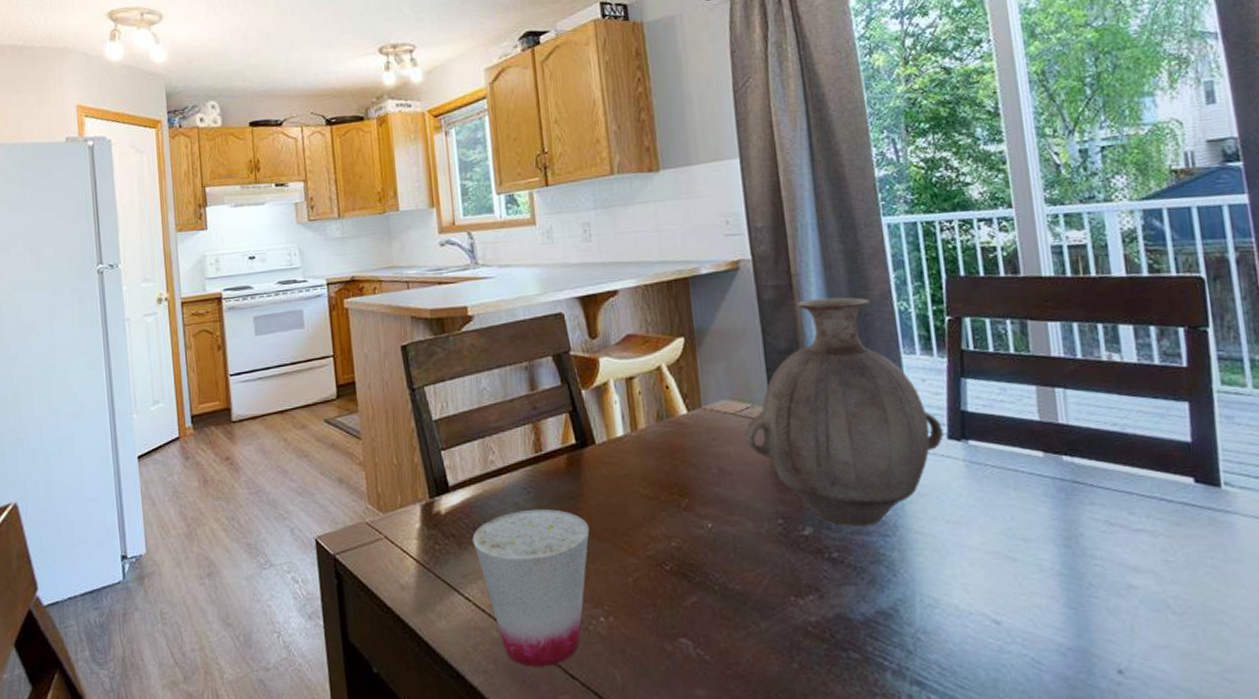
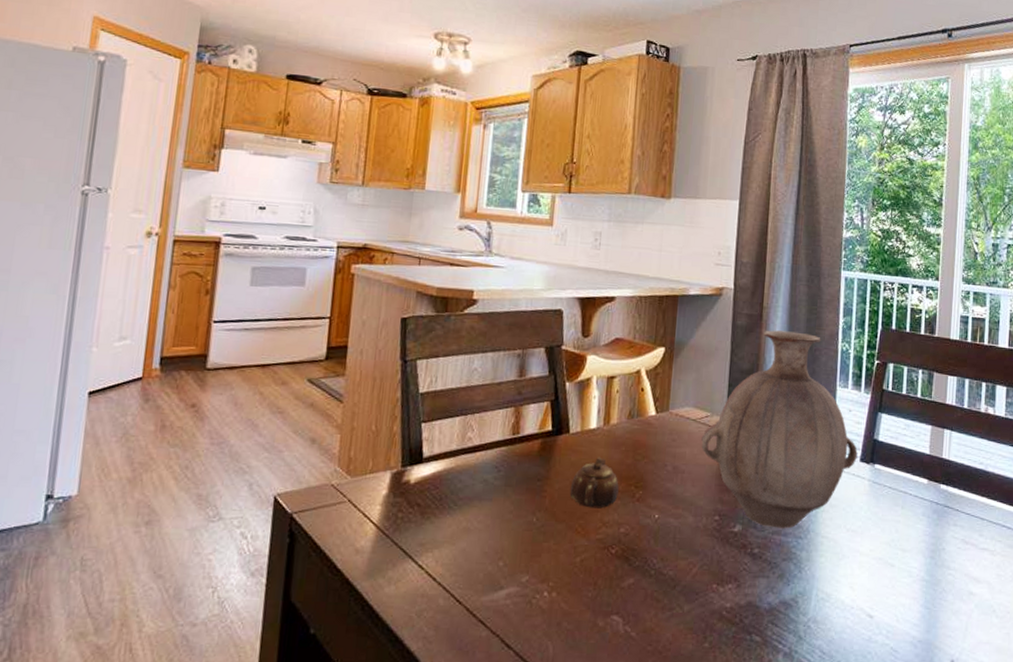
cup: present [472,508,590,667] -> none [436,487,550,636]
teapot: none [607,466,662,523] -> present [569,456,619,509]

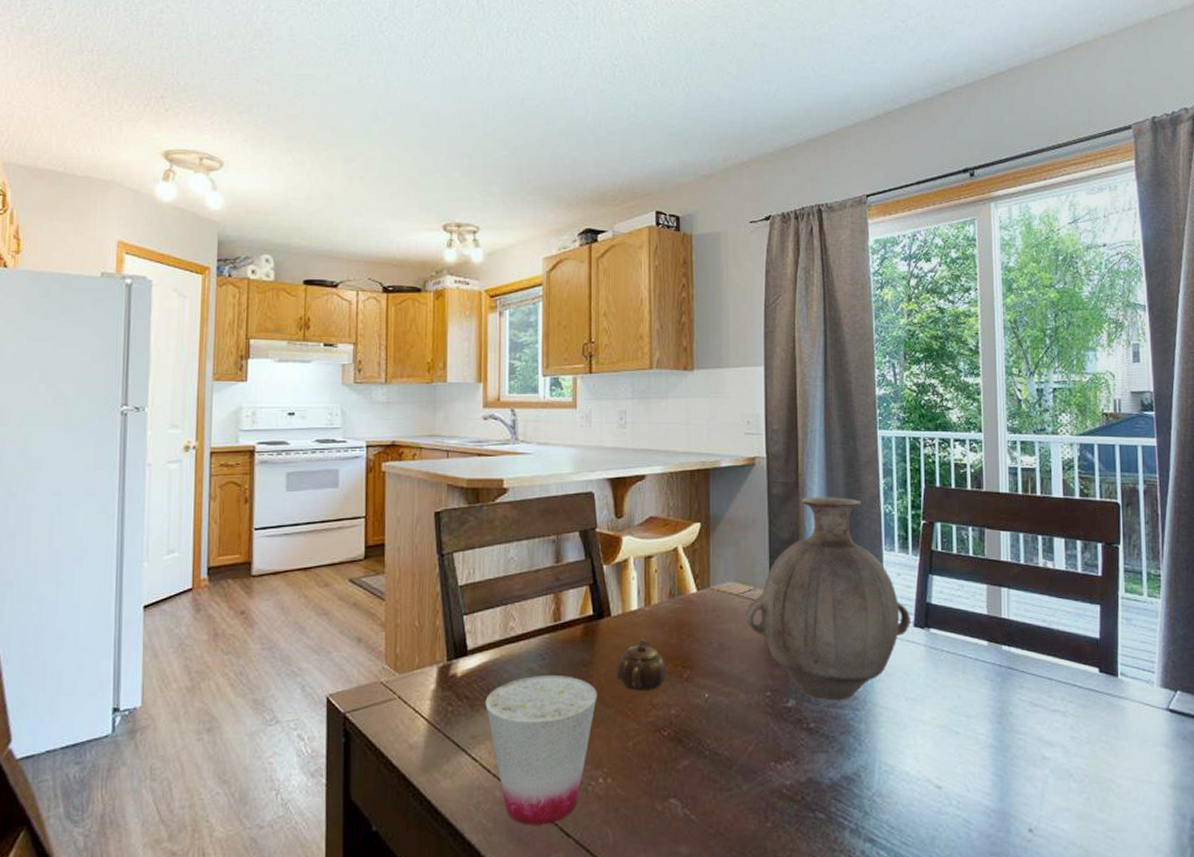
cup: none [436,487,550,636] -> present [485,674,597,826]

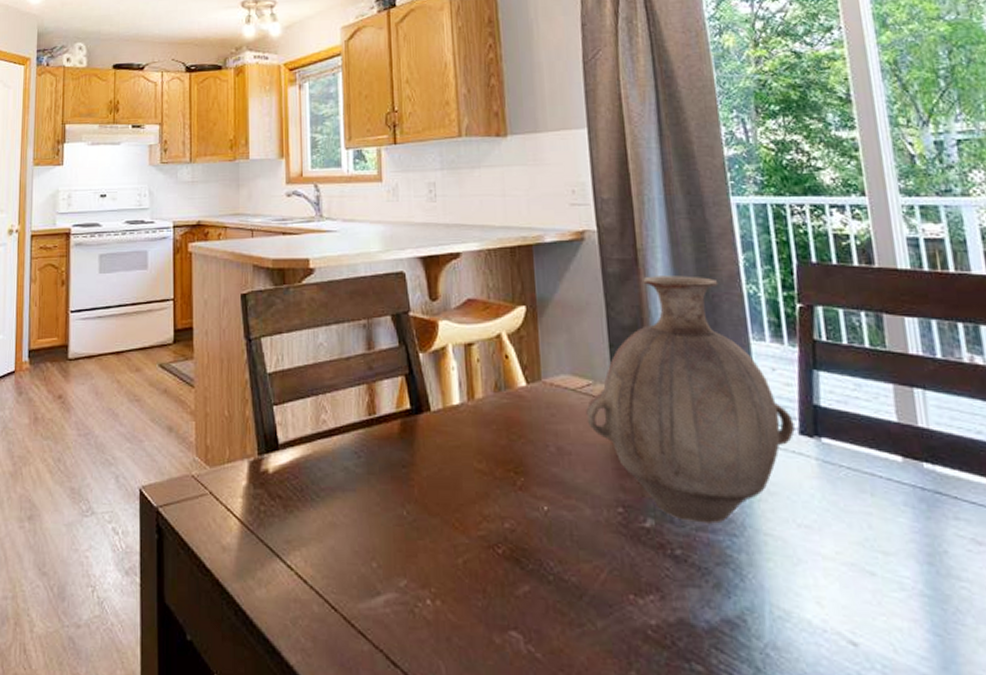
cup: present [485,674,597,826] -> none [299,475,420,651]
teapot: present [616,638,666,691] -> none [439,437,496,500]

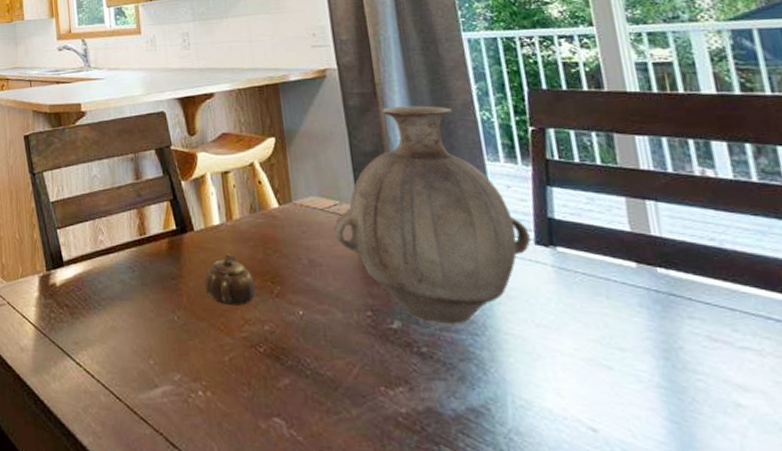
teapot: none [439,437,496,500] -> present [204,253,256,306]

